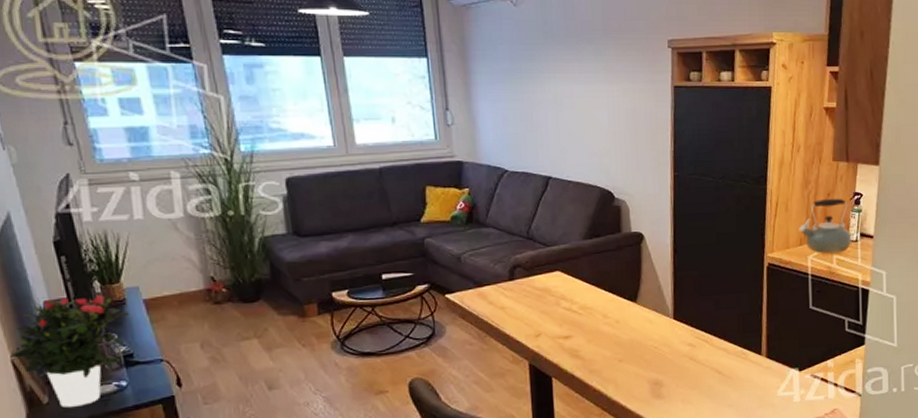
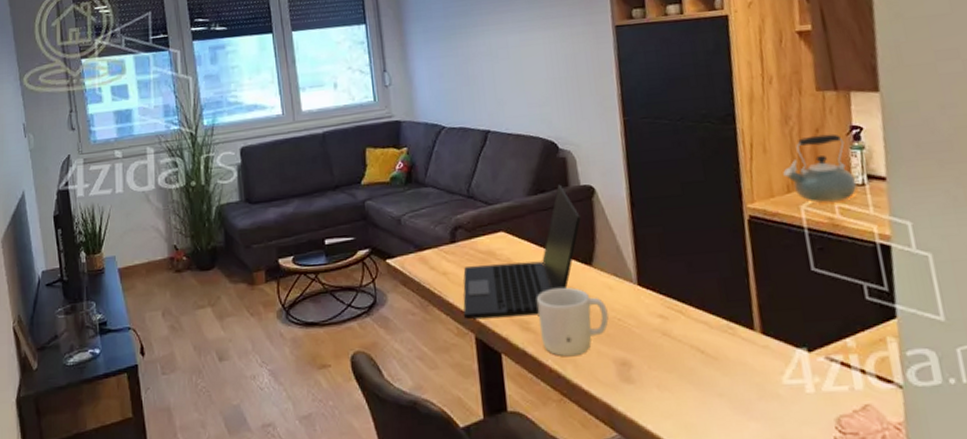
potted flower: present [12,294,130,408] -> none [14,264,107,374]
laptop: none [519,230,631,348] -> present [463,184,582,319]
mug: none [585,320,647,379] -> present [536,287,609,357]

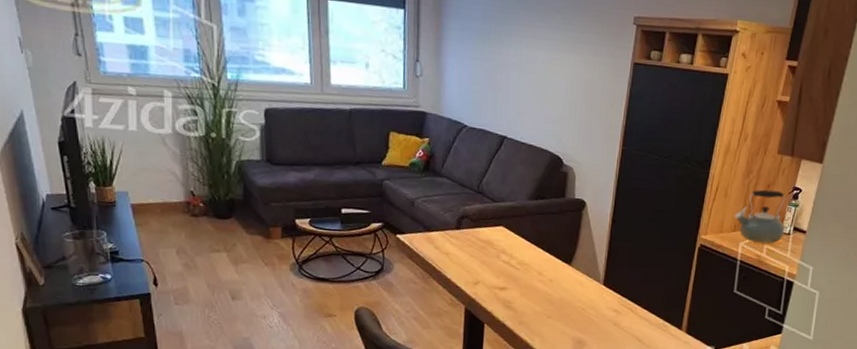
laptop: present [463,184,582,319] -> none [458,194,571,296]
mug: present [536,287,609,357] -> none [518,278,576,332]

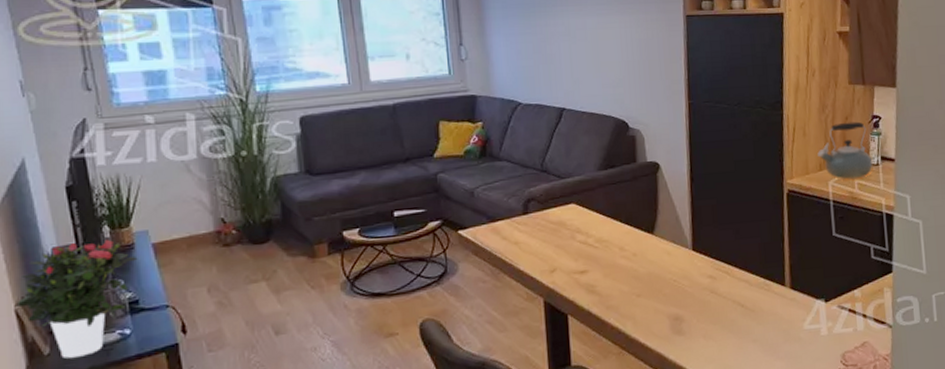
potted flower: none [16,193,119,291] -> present [16,239,138,359]

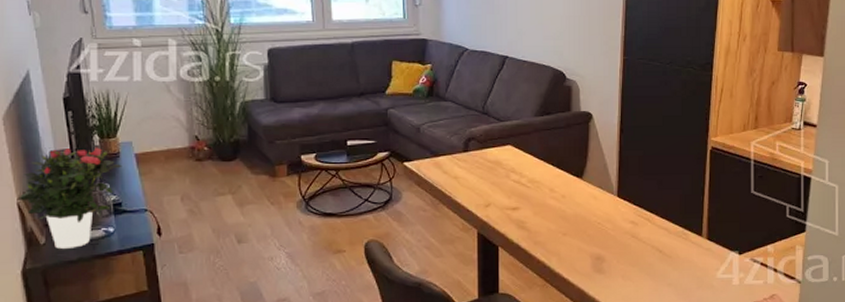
kettle: present [817,121,873,180] -> none [742,87,795,142]

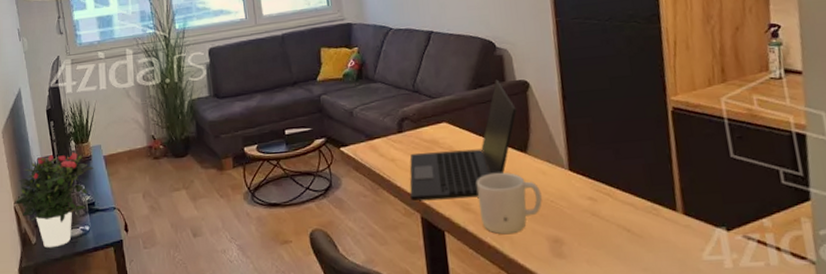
laptop: none [470,109,579,217] -> present [410,79,518,201]
mug: none [533,195,590,251] -> present [476,172,542,235]

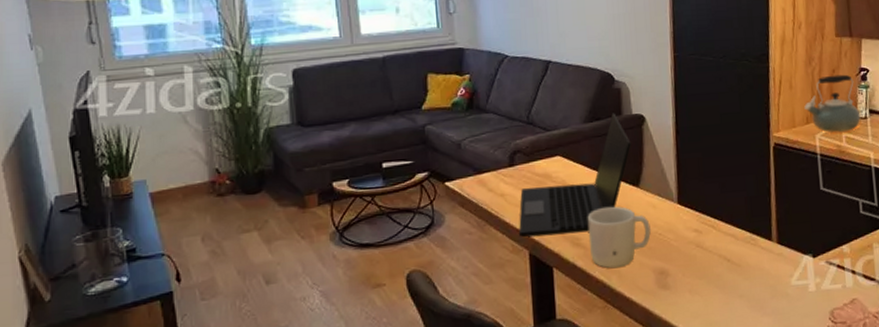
potted flower: present [15,152,94,248] -> none [20,188,136,305]
kettle: none [705,31,775,96] -> present [804,74,861,134]

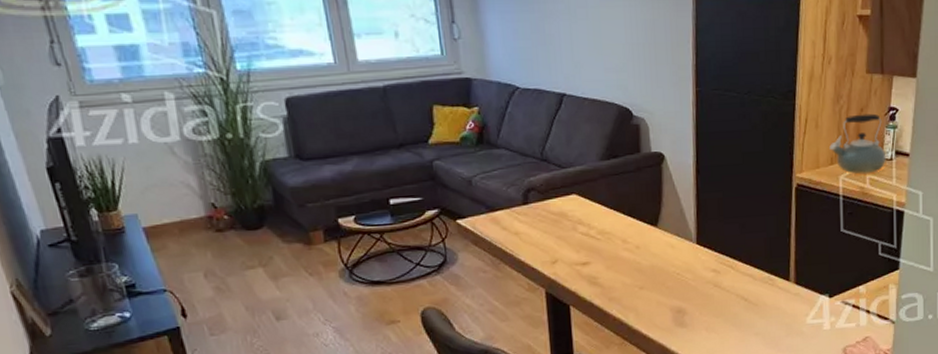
laptop: present [519,113,632,237] -> none [534,150,651,276]
mug: present [587,206,651,269] -> none [604,246,669,307]

